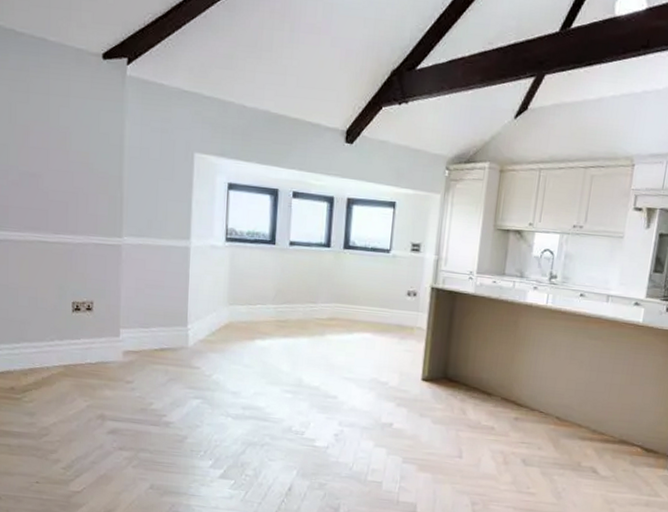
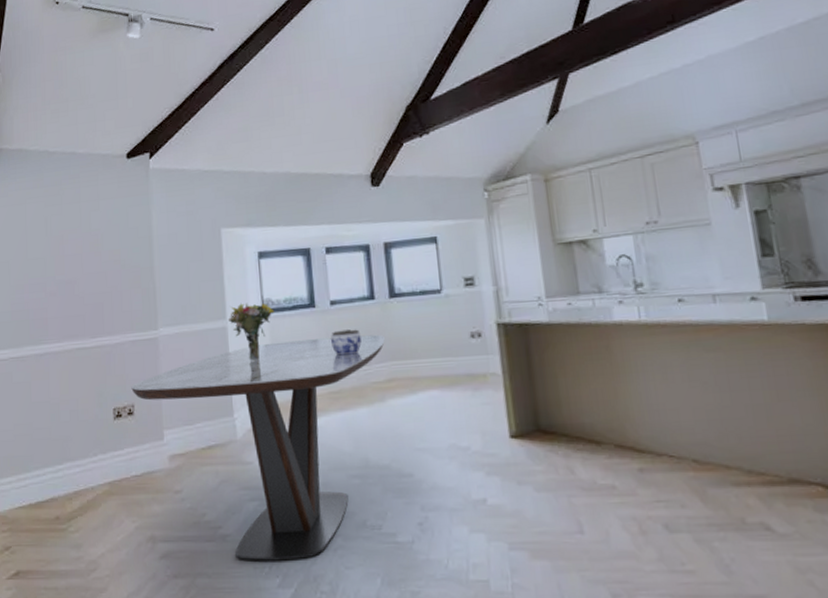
dining table: none [91,268,333,449] -> present [131,334,385,561]
bouquet: none [191,228,237,282] -> present [227,302,275,361]
jar: none [284,268,313,292] -> present [330,329,362,356]

